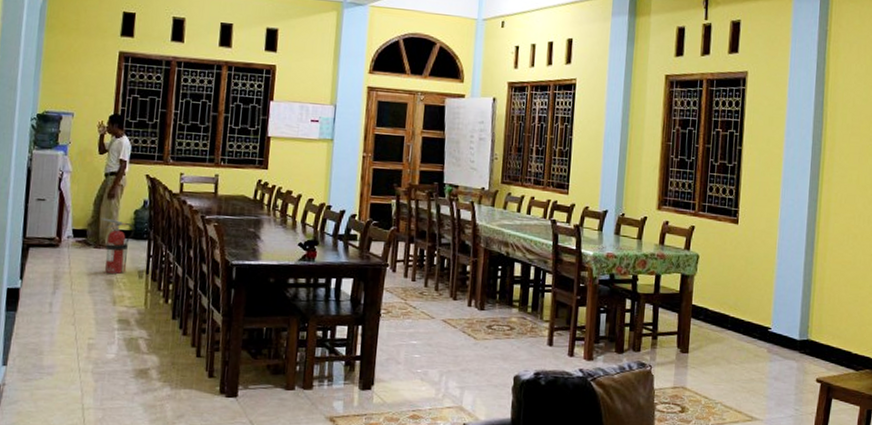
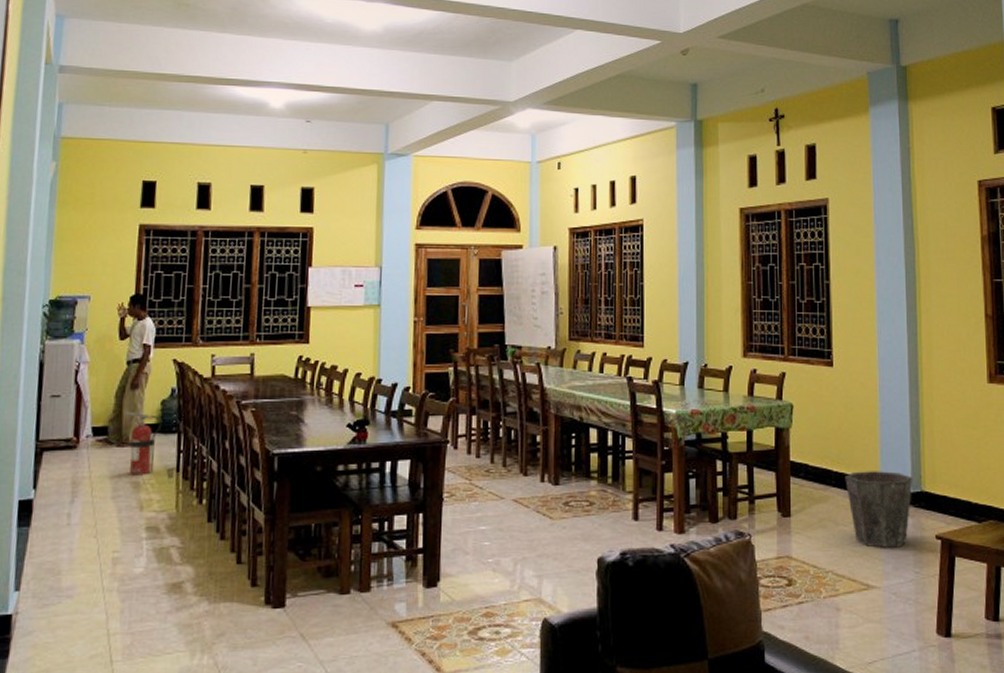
waste bin: none [739,318,801,387] -> present [845,471,913,548]

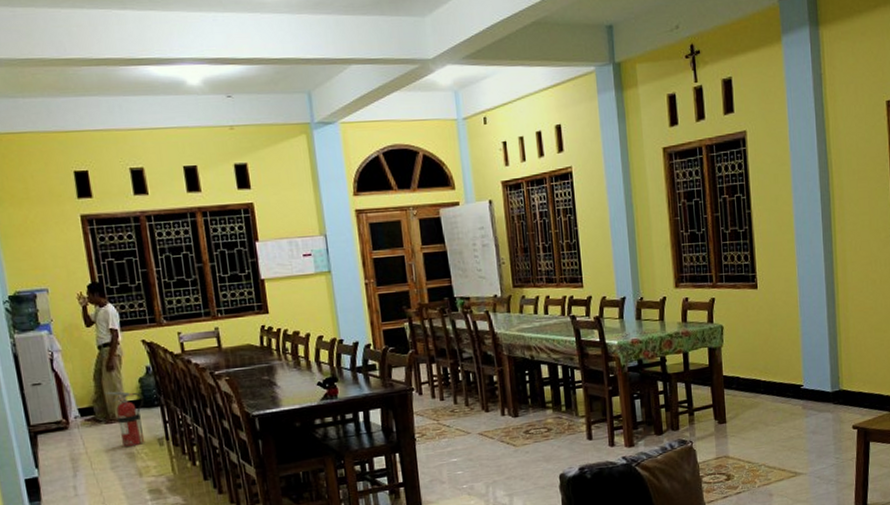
waste bin: present [845,471,913,548] -> none [772,376,832,441]

